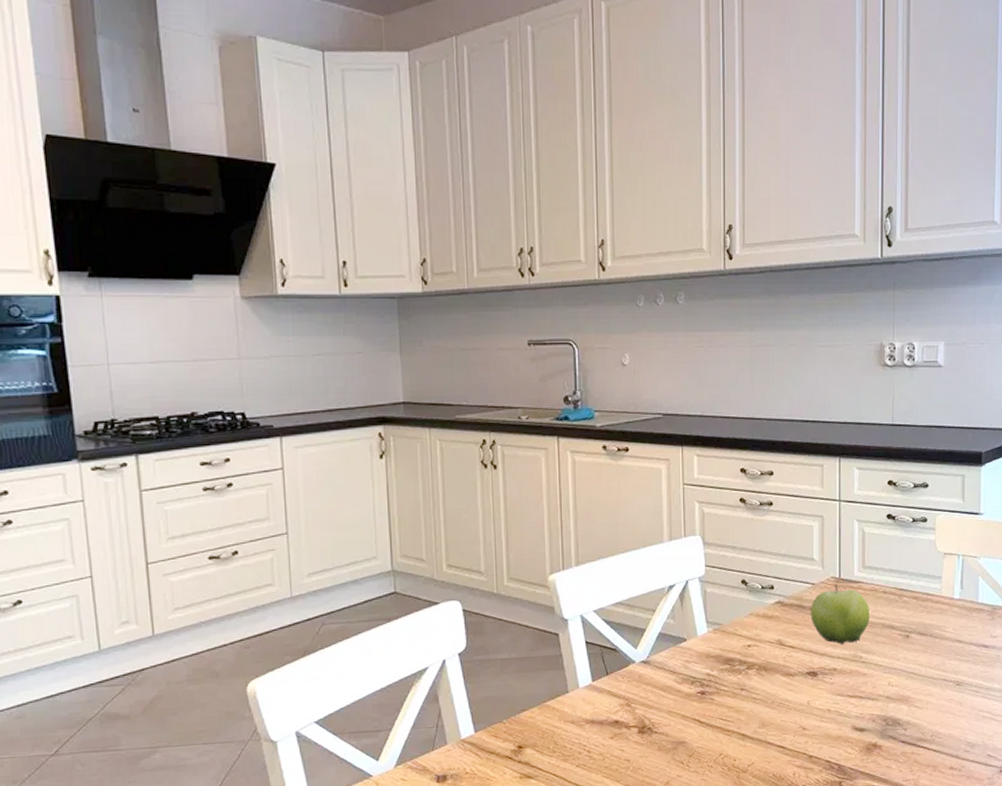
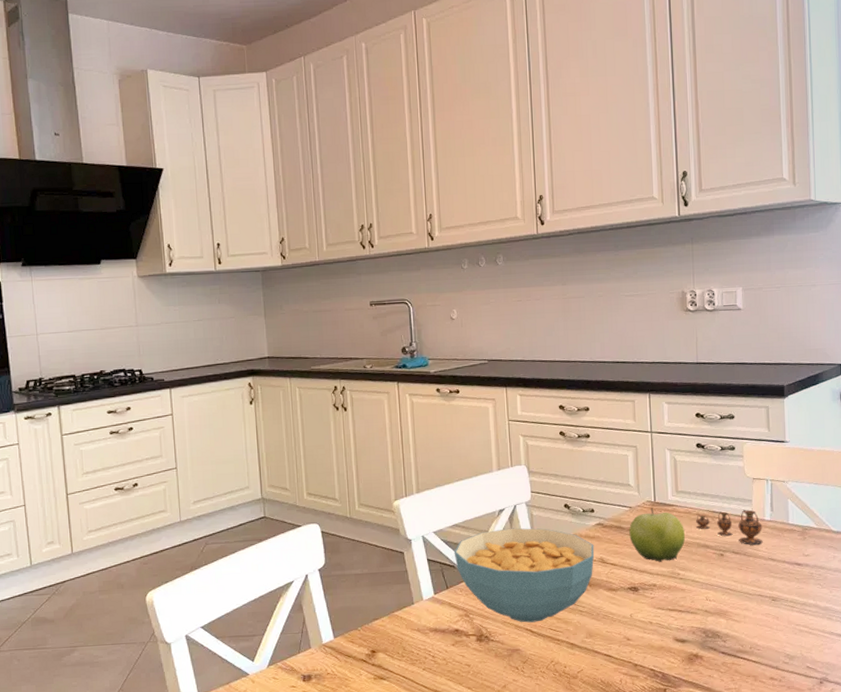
cereal bowl: none [616,606,772,712] -> present [454,528,595,623]
vase: none [881,587,951,626] -> present [695,510,763,545]

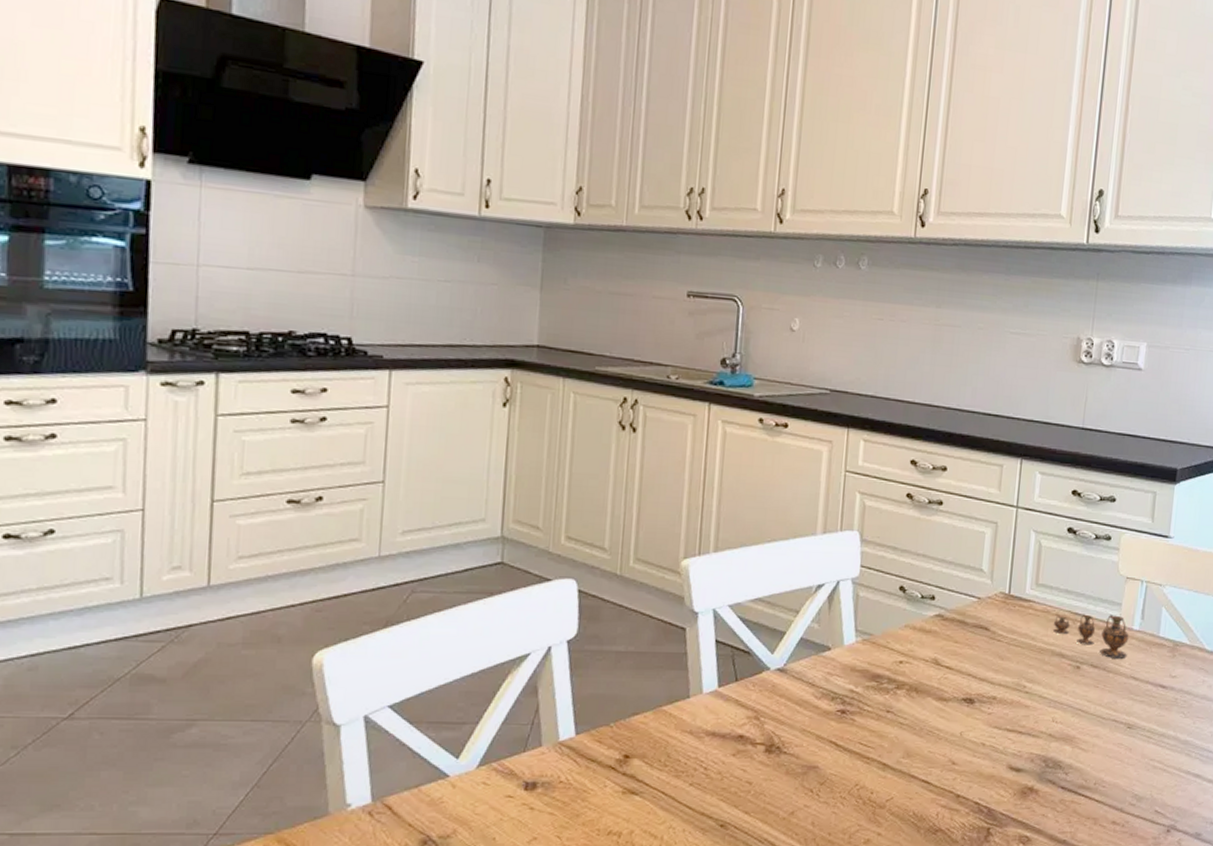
cereal bowl: present [454,528,595,623] -> none [751,610,929,733]
fruit: present [629,508,686,562] -> none [973,601,1040,670]

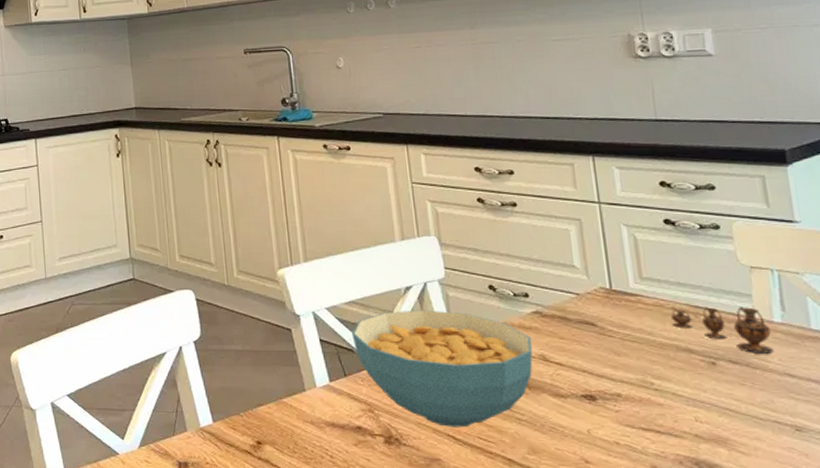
cereal bowl: none [751,610,929,733] -> present [351,310,533,428]

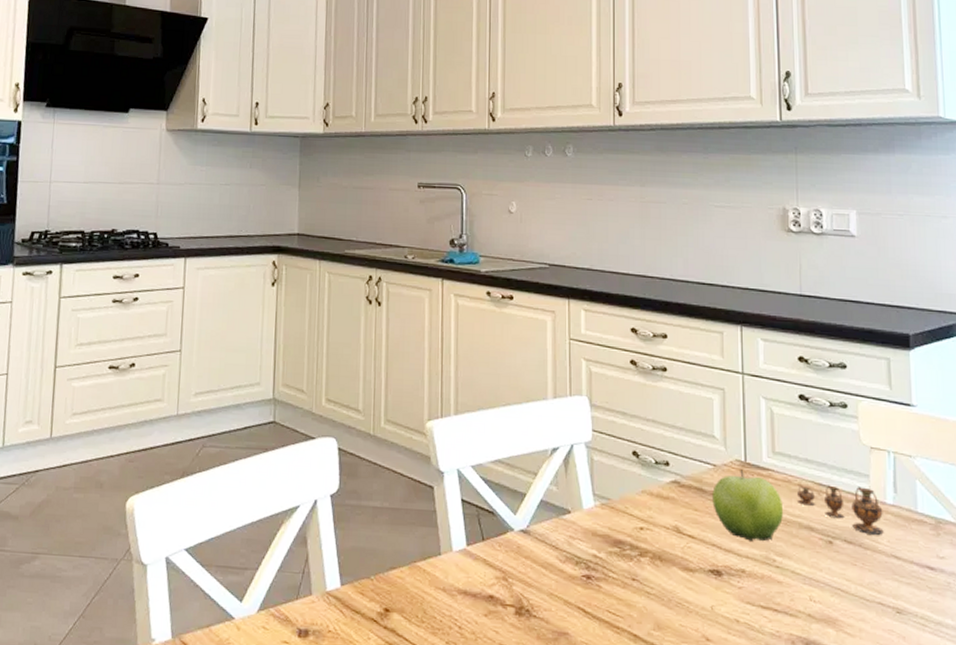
cereal bowl: present [351,310,533,428] -> none [494,472,668,600]
fruit: none [577,297,659,366] -> present [712,469,784,542]

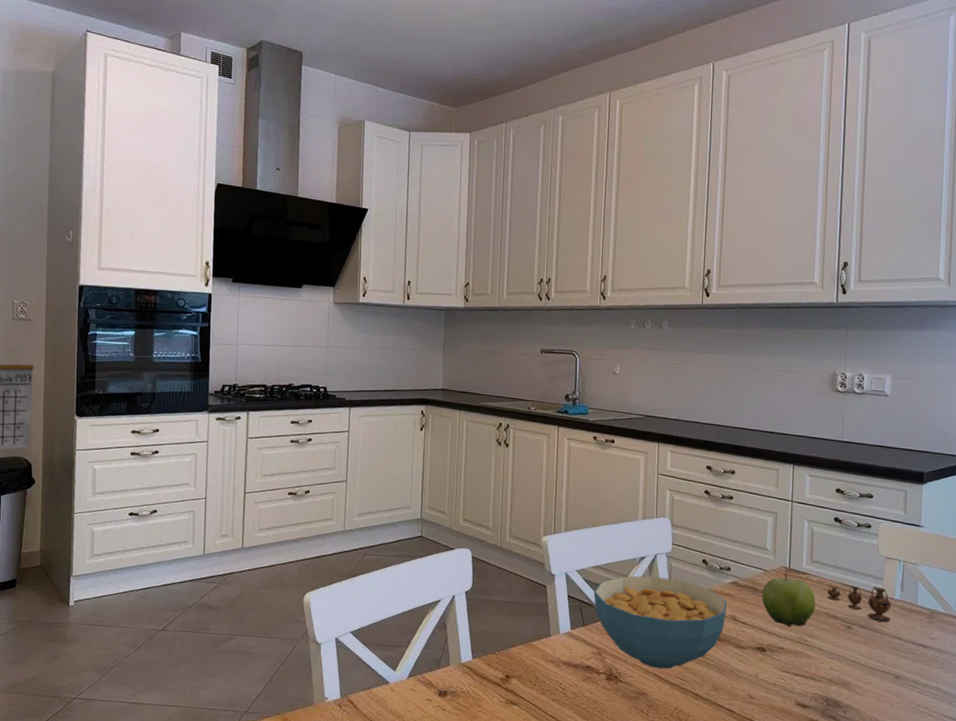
cereal bowl: none [494,472,668,600] -> present [593,575,727,669]

